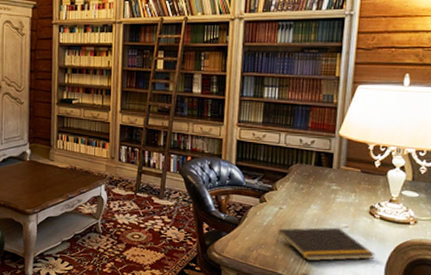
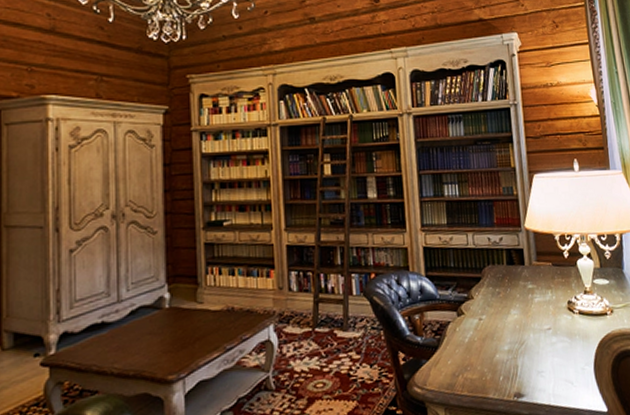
notepad: present [276,227,376,261] -> none [481,331,582,376]

